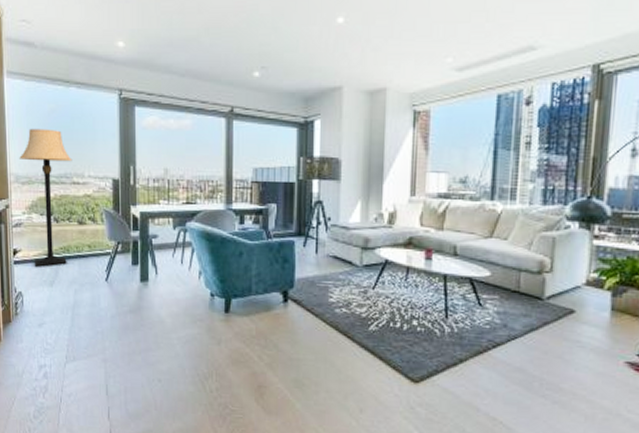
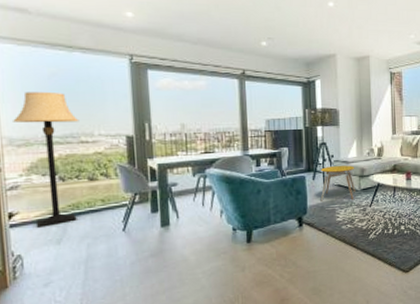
stool: none [311,232,357,278] -> present [320,165,356,201]

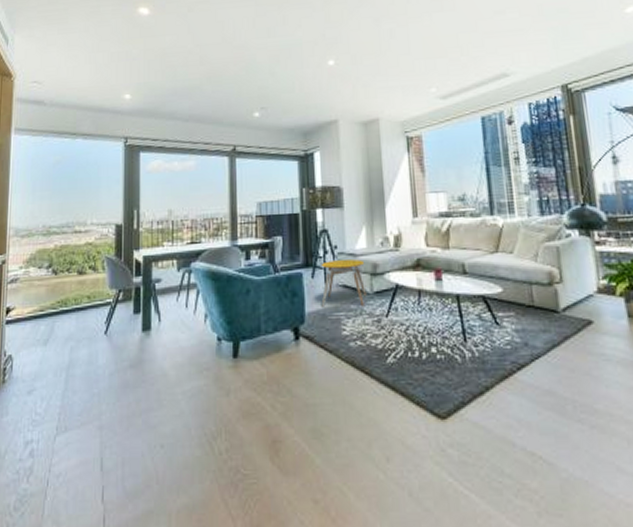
lamp: present [13,91,80,227] -> none [21,180,75,325]

